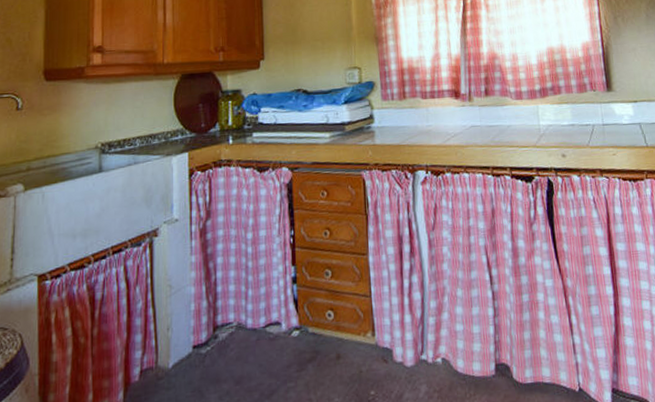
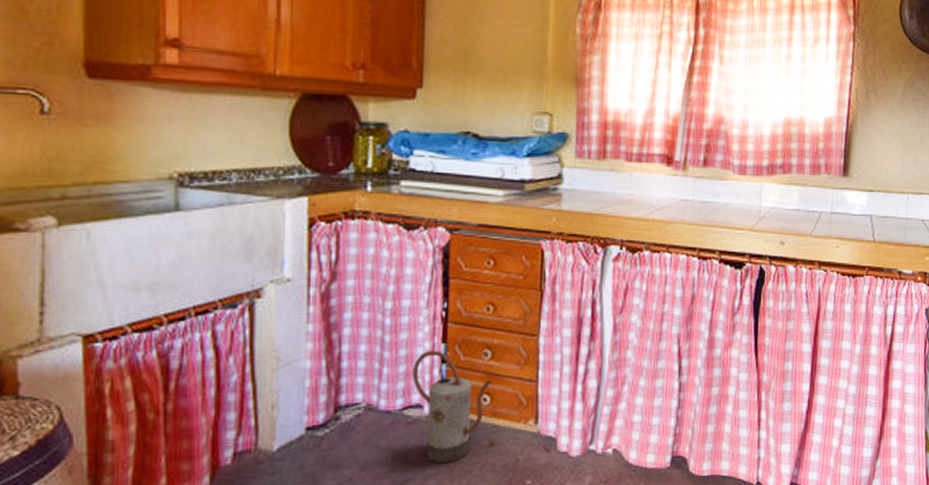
watering can: none [271,272,334,376] -> present [413,349,492,463]

